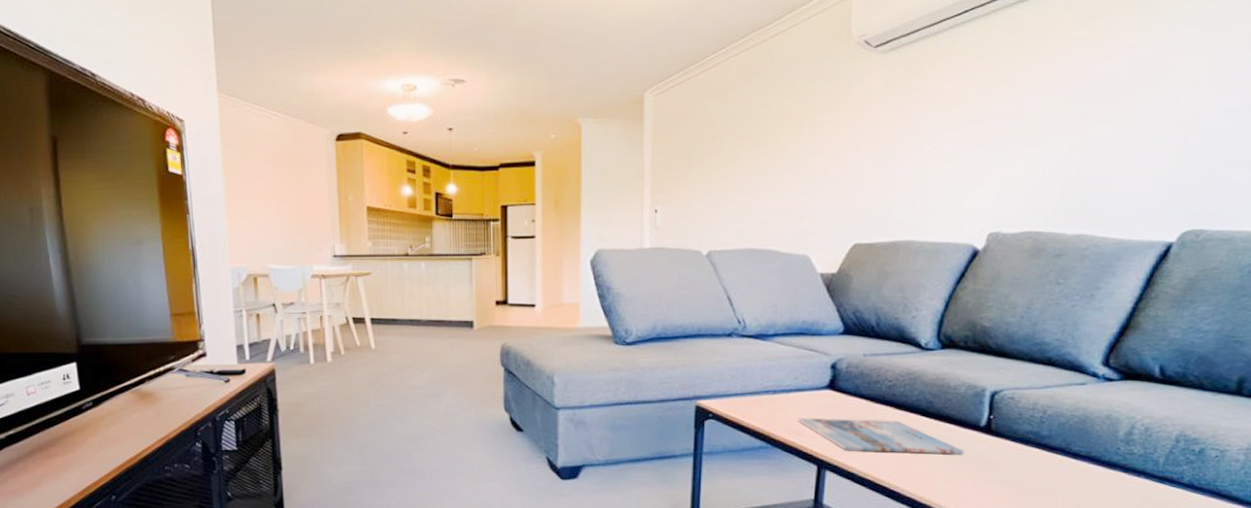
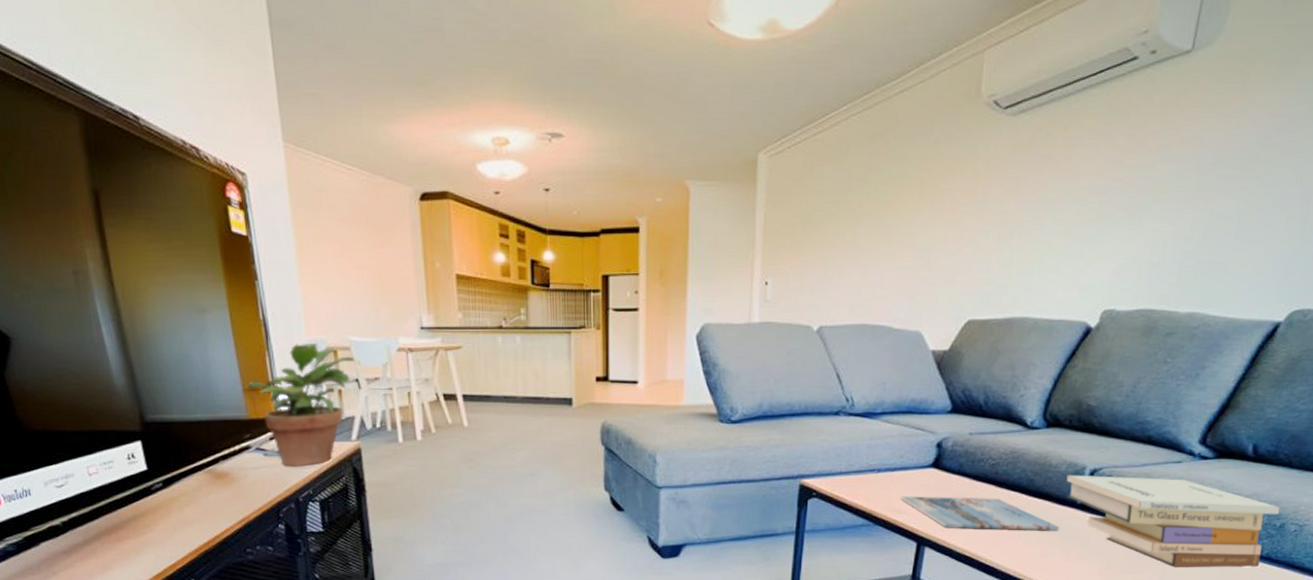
potted plant: none [174,270,273,387] -> present [246,342,355,467]
books: none [967,397,1197,495] -> present [1066,475,1280,567]

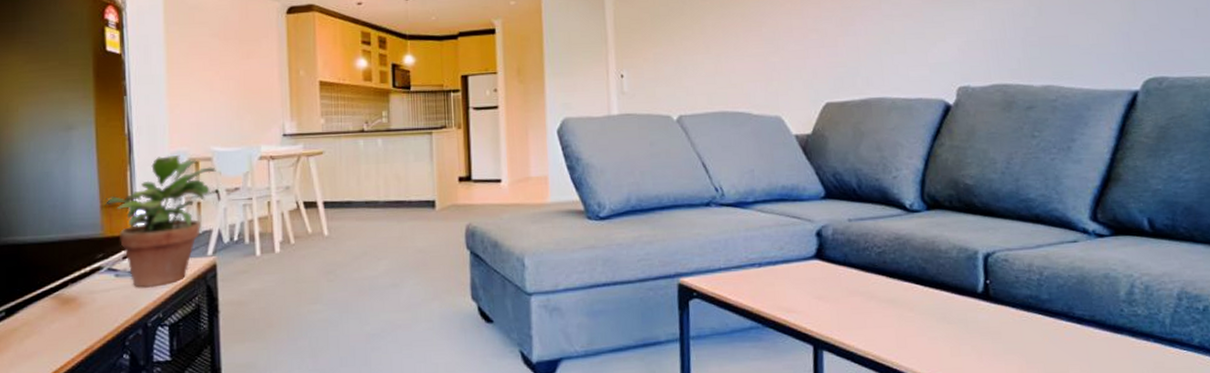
magazine: present [900,496,1060,531] -> none [787,290,966,327]
books: present [1066,475,1280,567] -> none [960,260,1199,363]

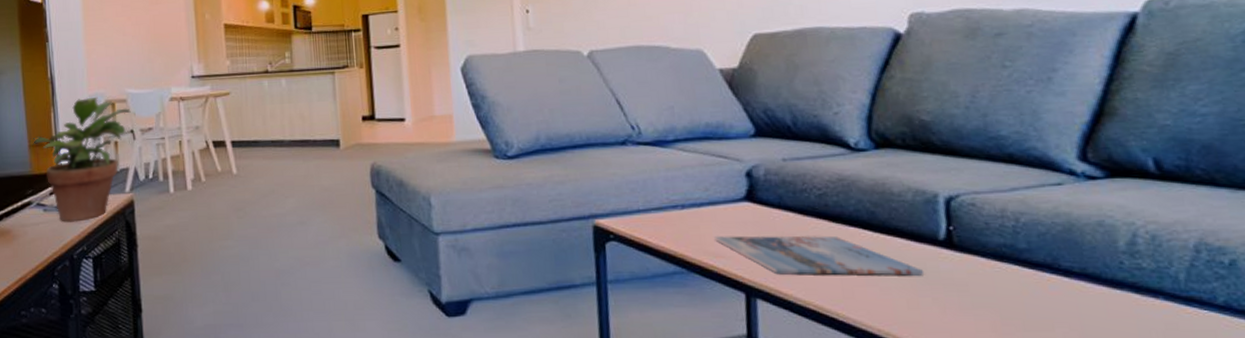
magazine: none [787,290,966,327] -> present [715,236,925,276]

